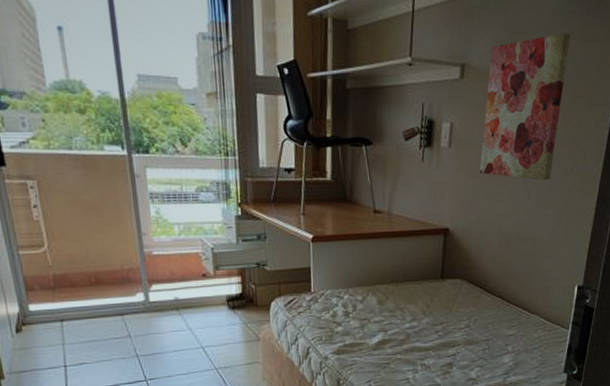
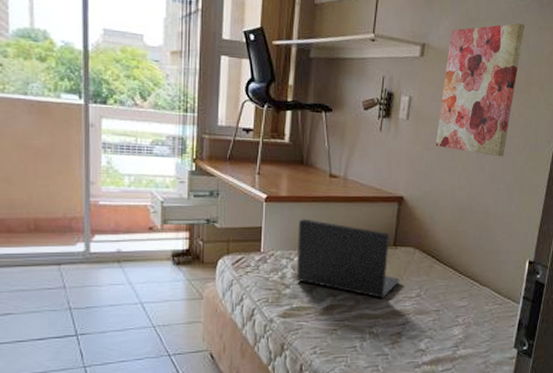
laptop: none [346,256,448,331] -> present [296,218,400,298]

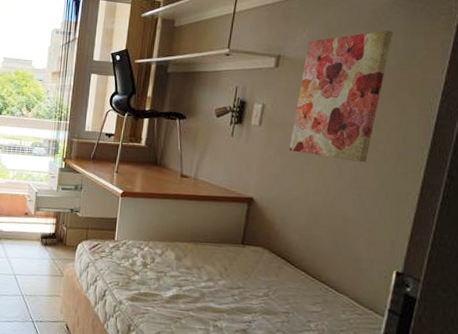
laptop: present [296,218,400,298] -> none [145,212,247,294]

